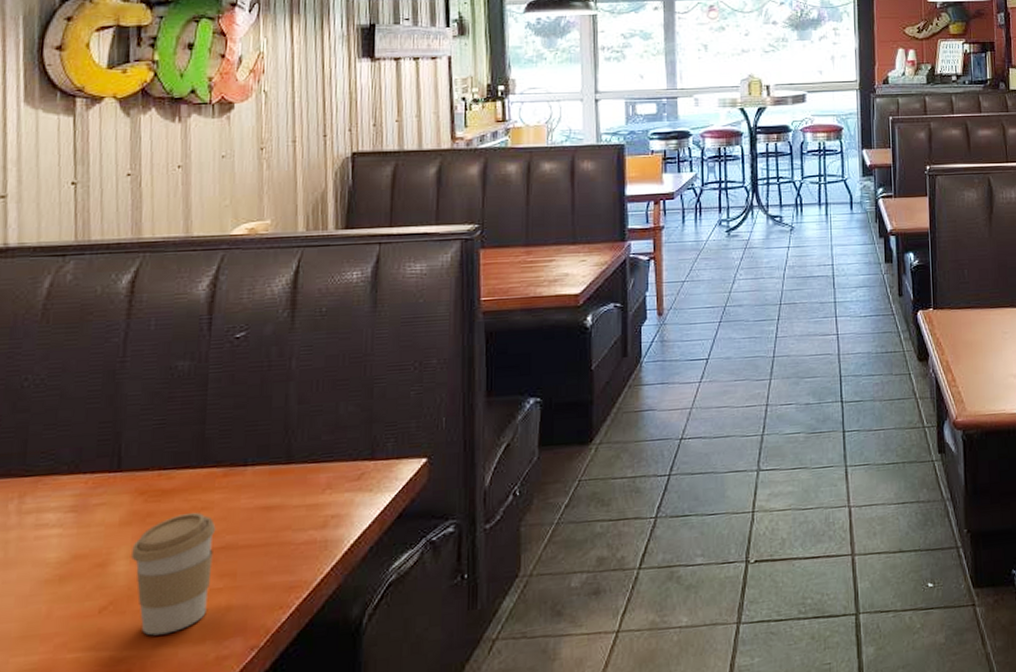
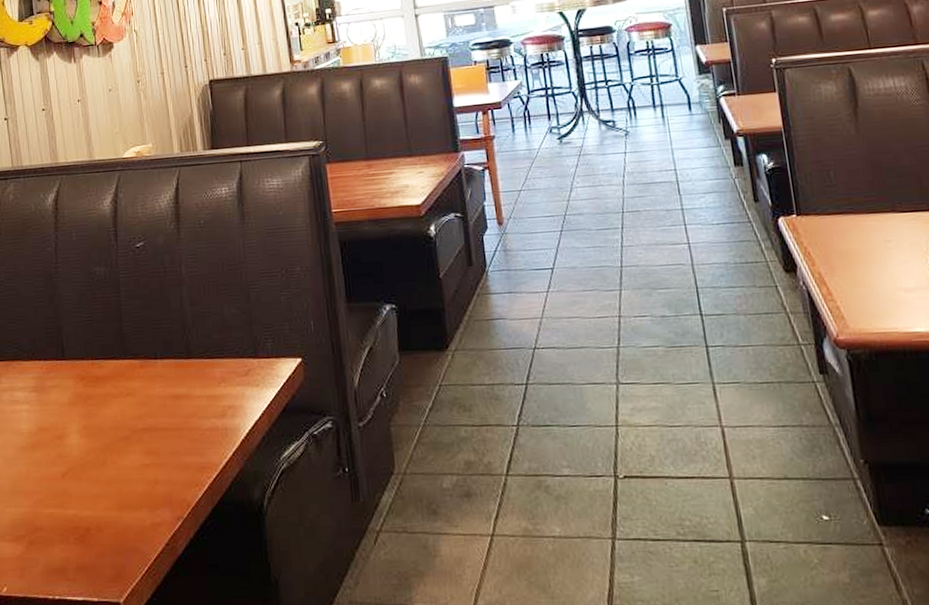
coffee cup: present [131,512,216,636] -> none [80,397,141,500]

